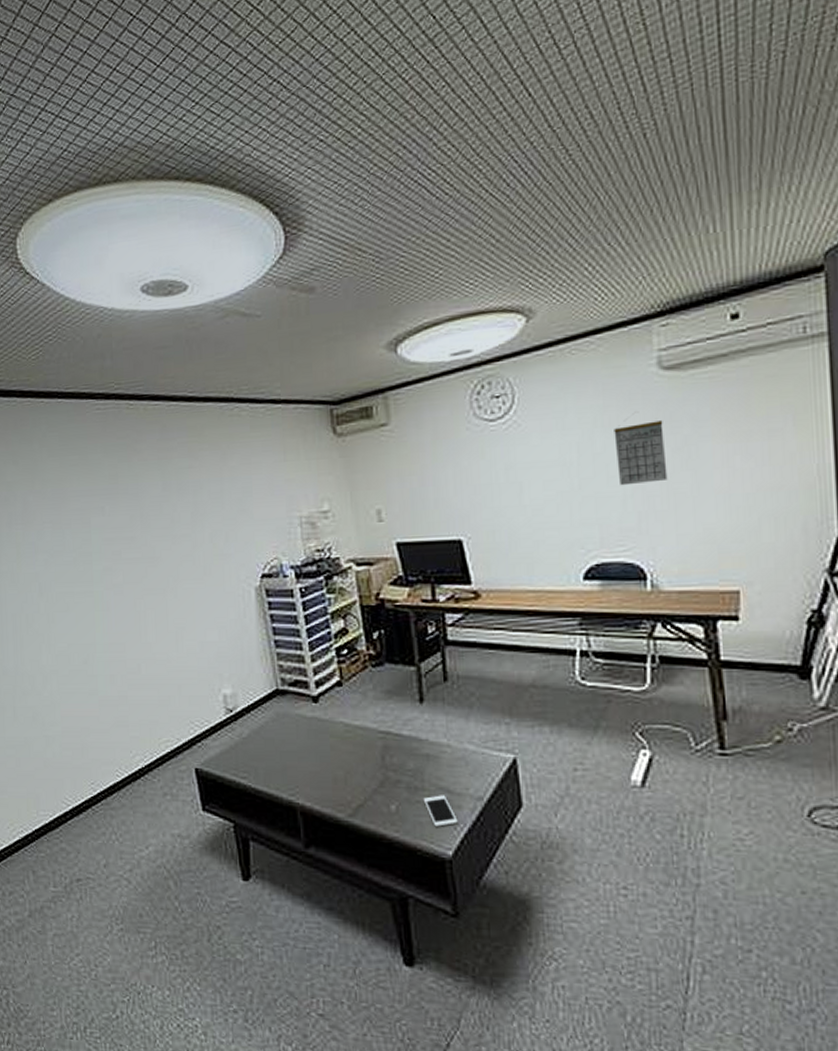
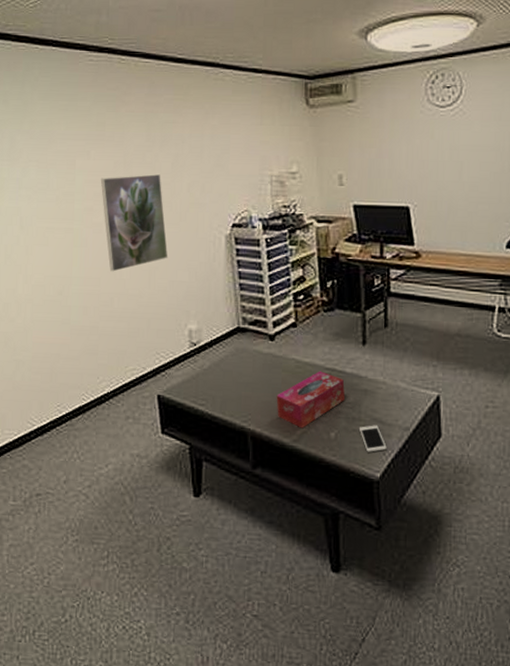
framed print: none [117,526,195,636] -> present [100,174,168,272]
tissue box: none [325,735,405,801] -> present [276,371,346,429]

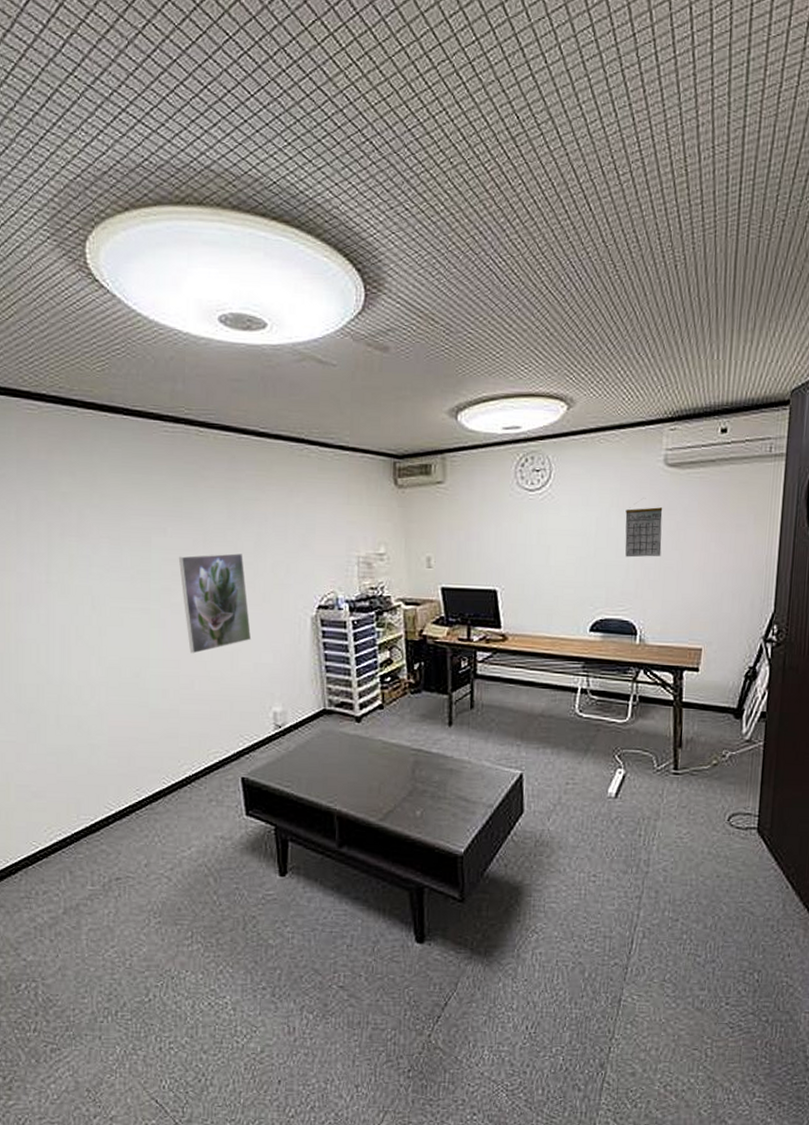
tissue box: present [276,371,346,429] -> none [362,751,431,808]
cell phone: present [358,425,387,452] -> none [444,803,471,829]

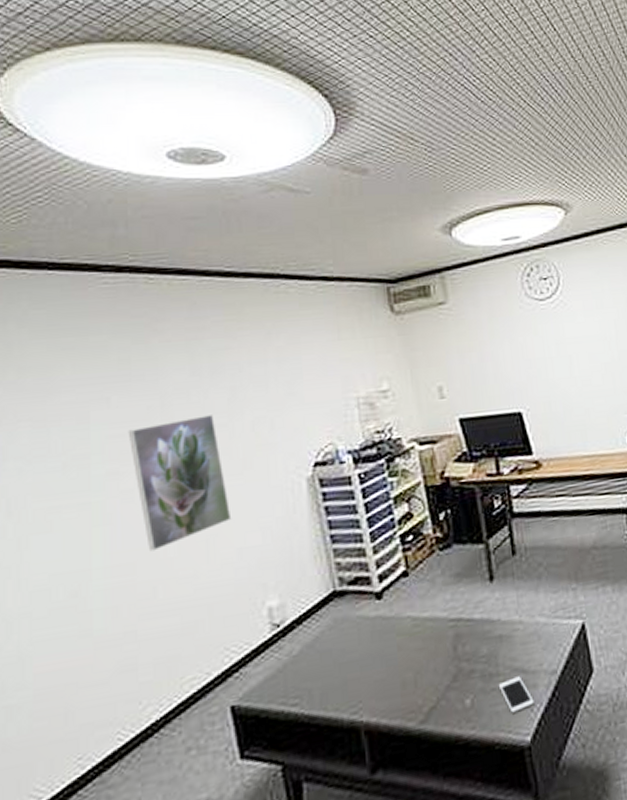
cell phone: none [444,803,471,829] -> present [498,676,534,713]

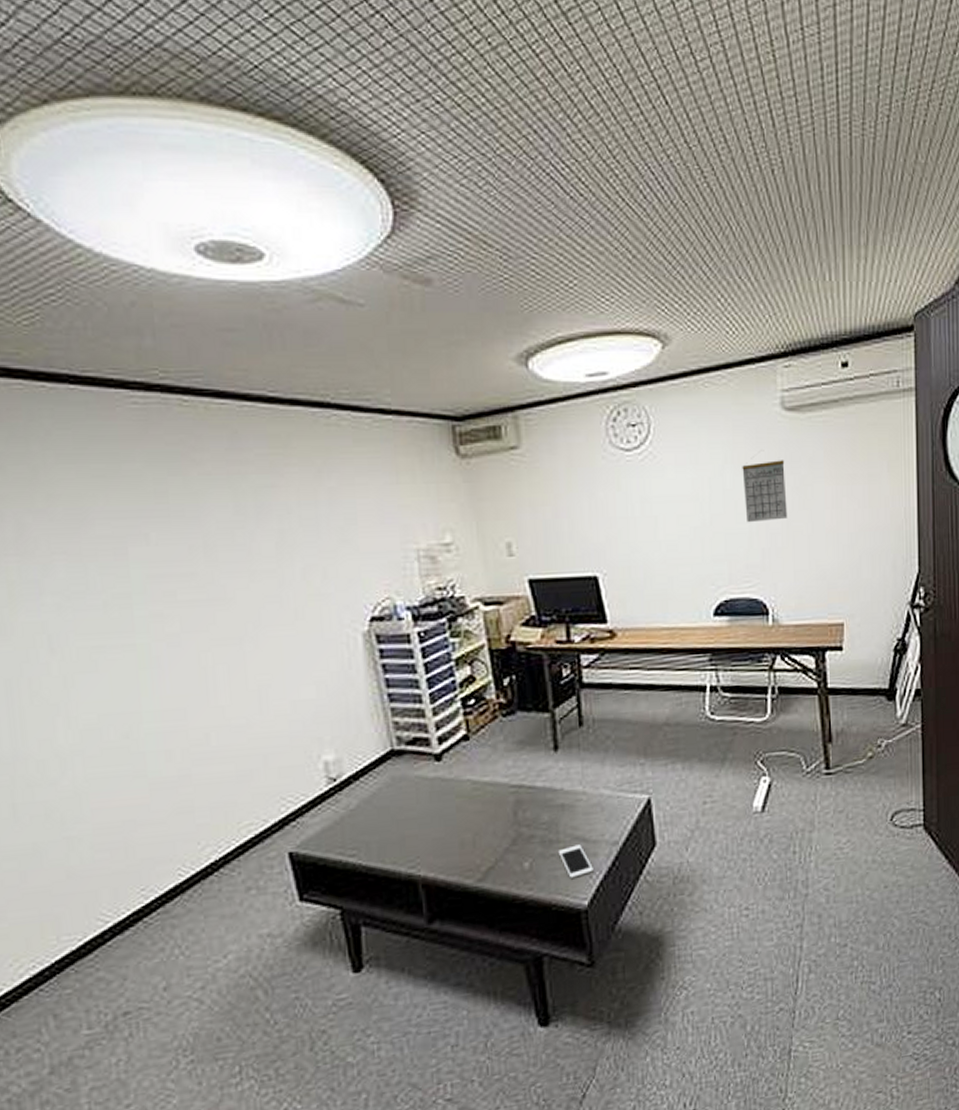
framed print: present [128,415,232,552] -> none [170,559,284,698]

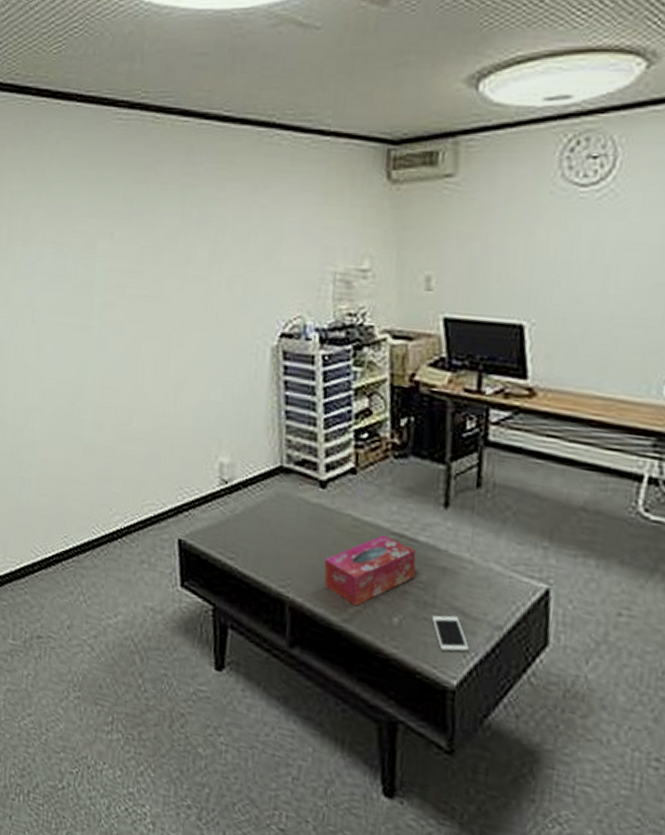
tissue box: none [451,790,539,864] -> present [324,534,416,607]

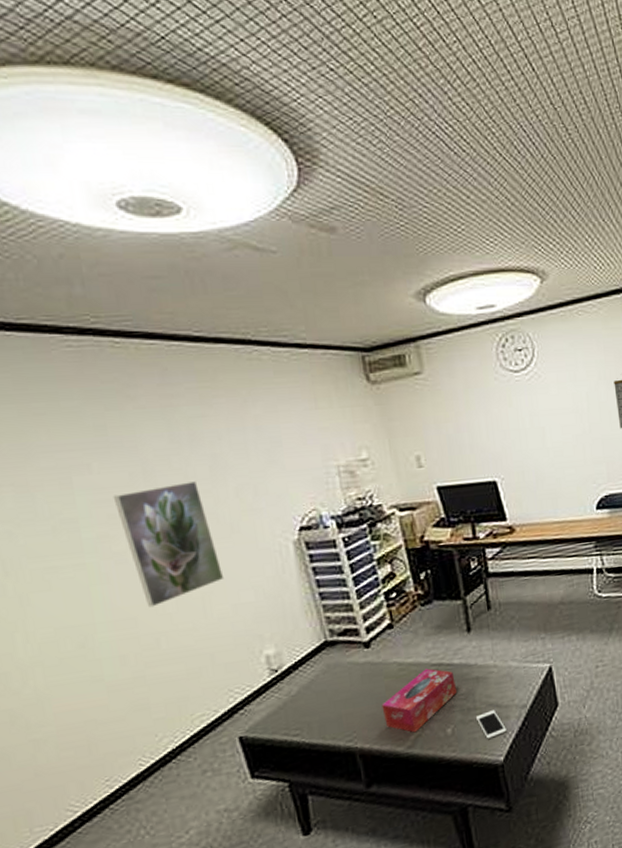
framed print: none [124,264,200,383] -> present [113,481,225,608]

